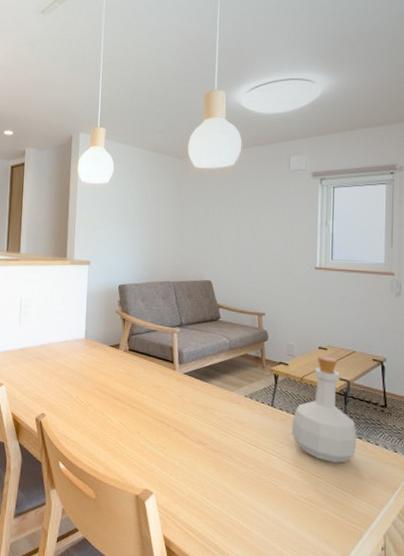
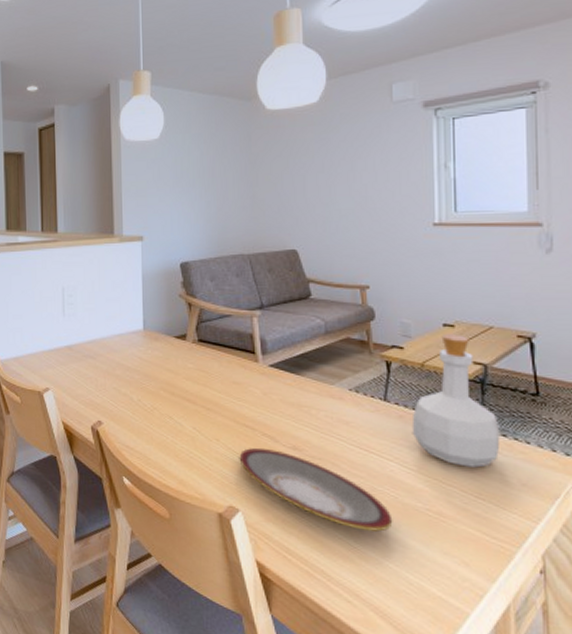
plate: none [155,441,273,514] -> present [239,448,393,532]

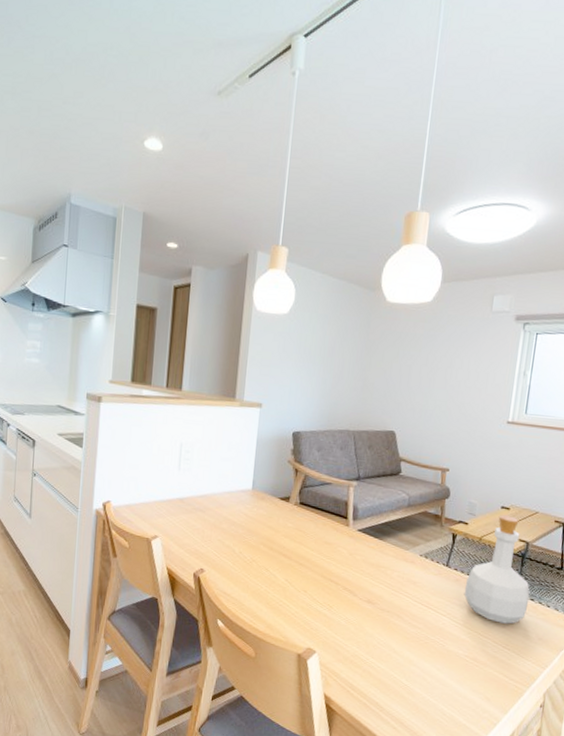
plate: present [239,448,393,532] -> none [321,600,439,673]

